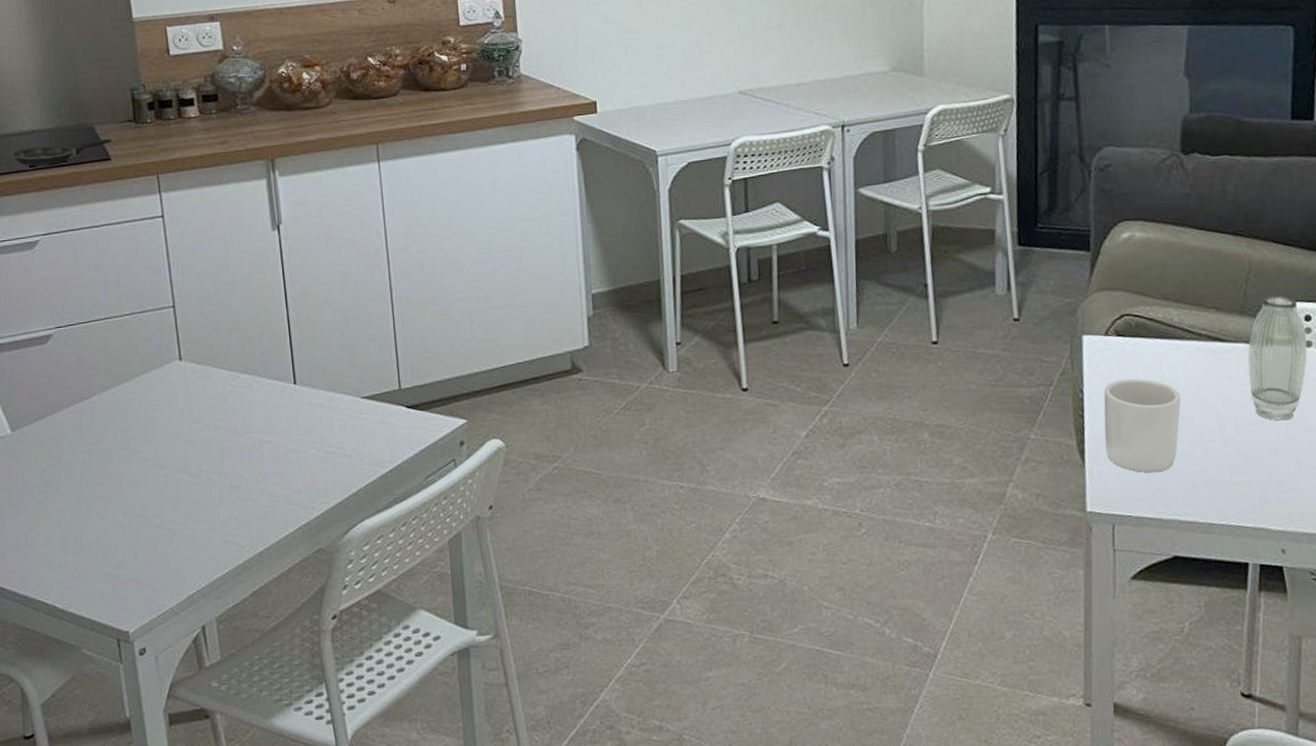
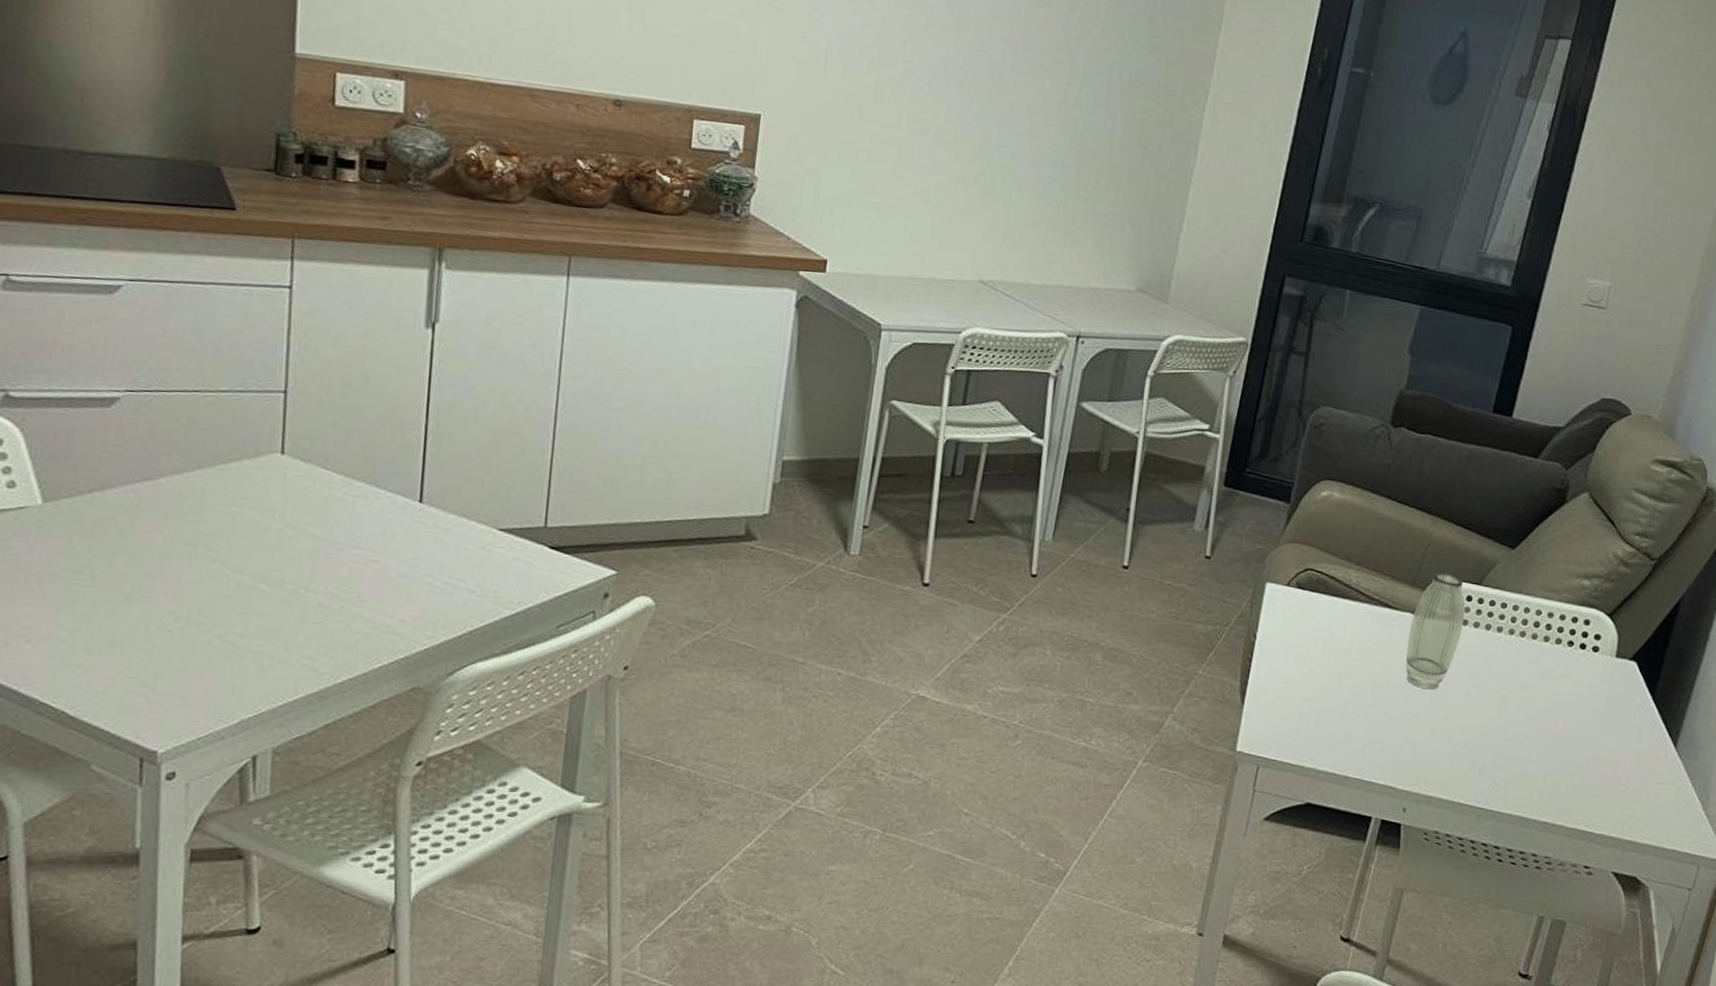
frying pan: present [12,138,112,167] -> none [105,174,242,203]
mug: present [1104,378,1181,473] -> none [1265,630,1343,723]

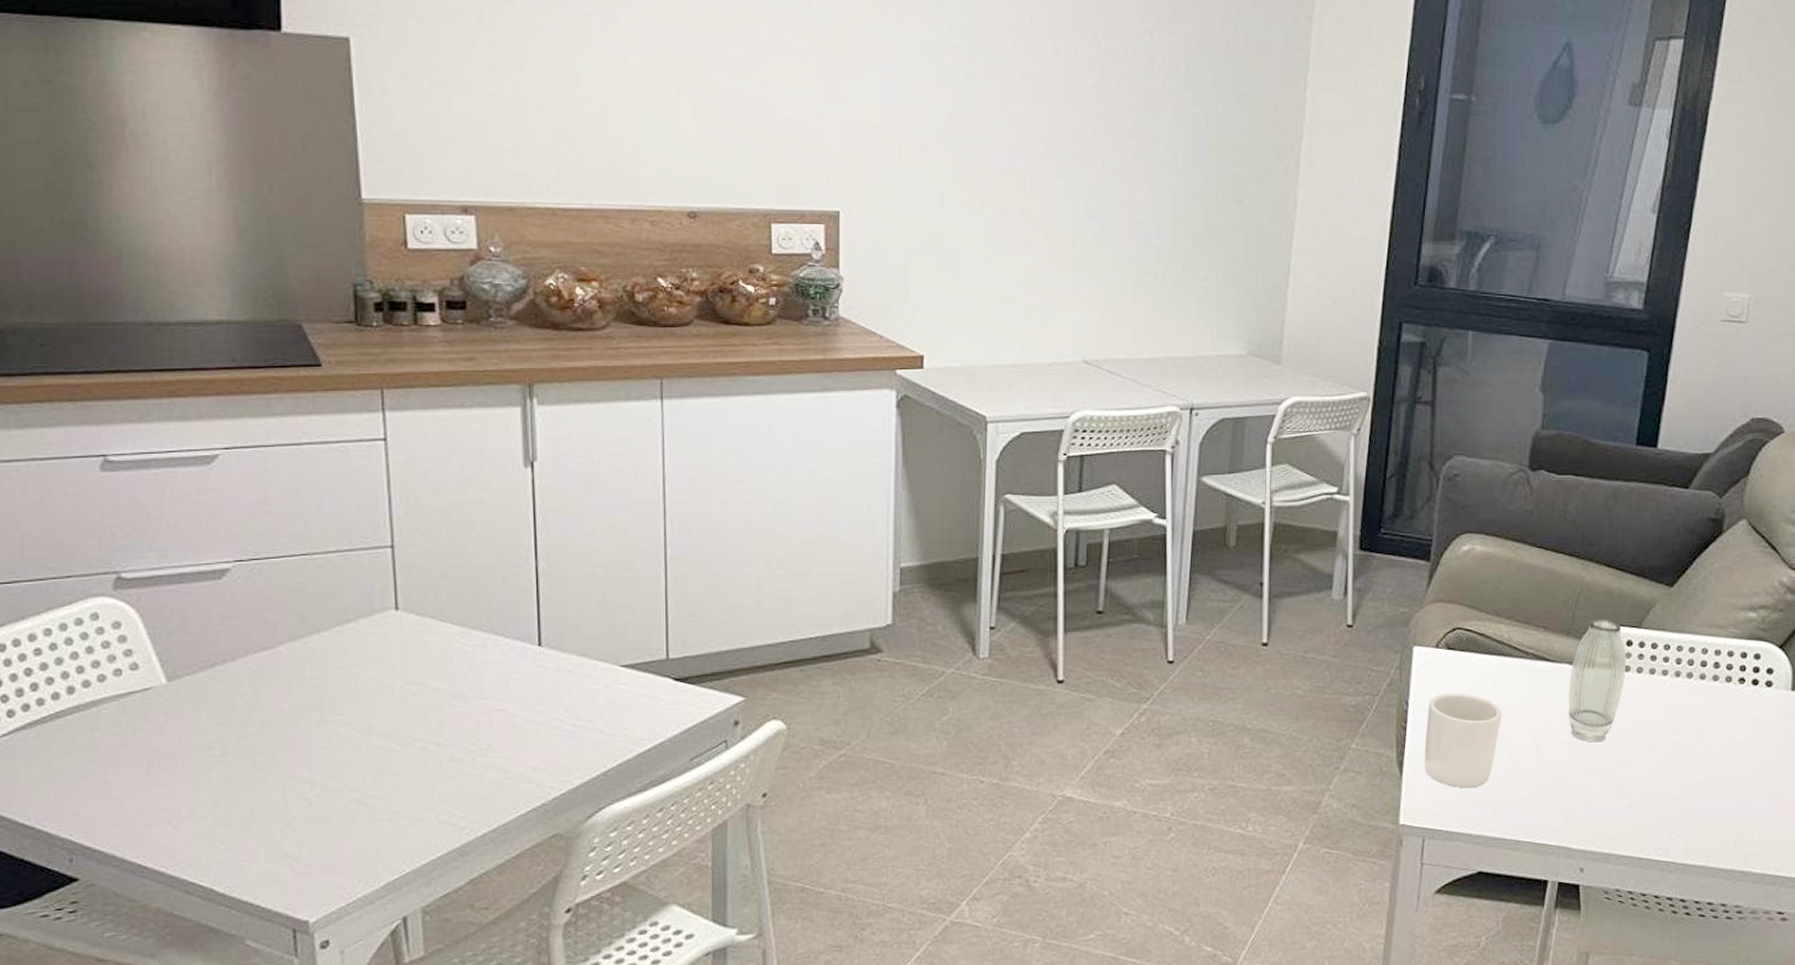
mug: none [1265,630,1343,723] -> present [1425,693,1501,788]

